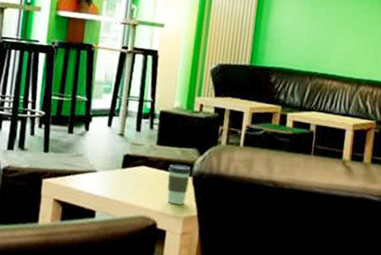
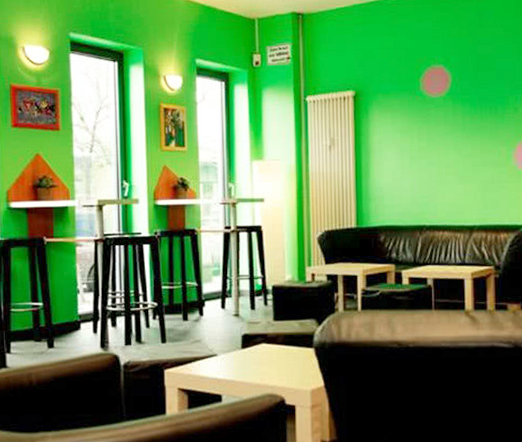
coffee cup: present [167,164,191,205] -> none [288,338,312,377]

